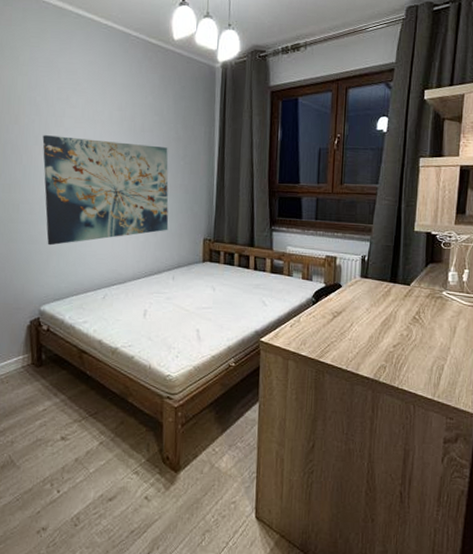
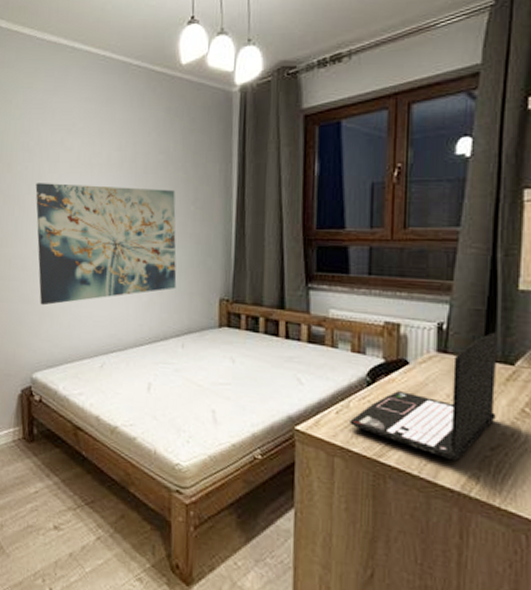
laptop: none [300,262,401,357] -> present [350,332,498,461]

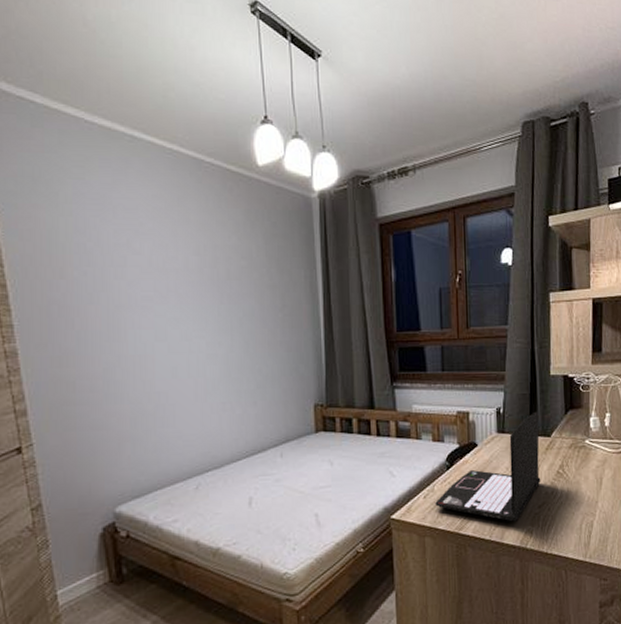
wall art: present [35,183,177,306] -> none [99,291,271,430]

